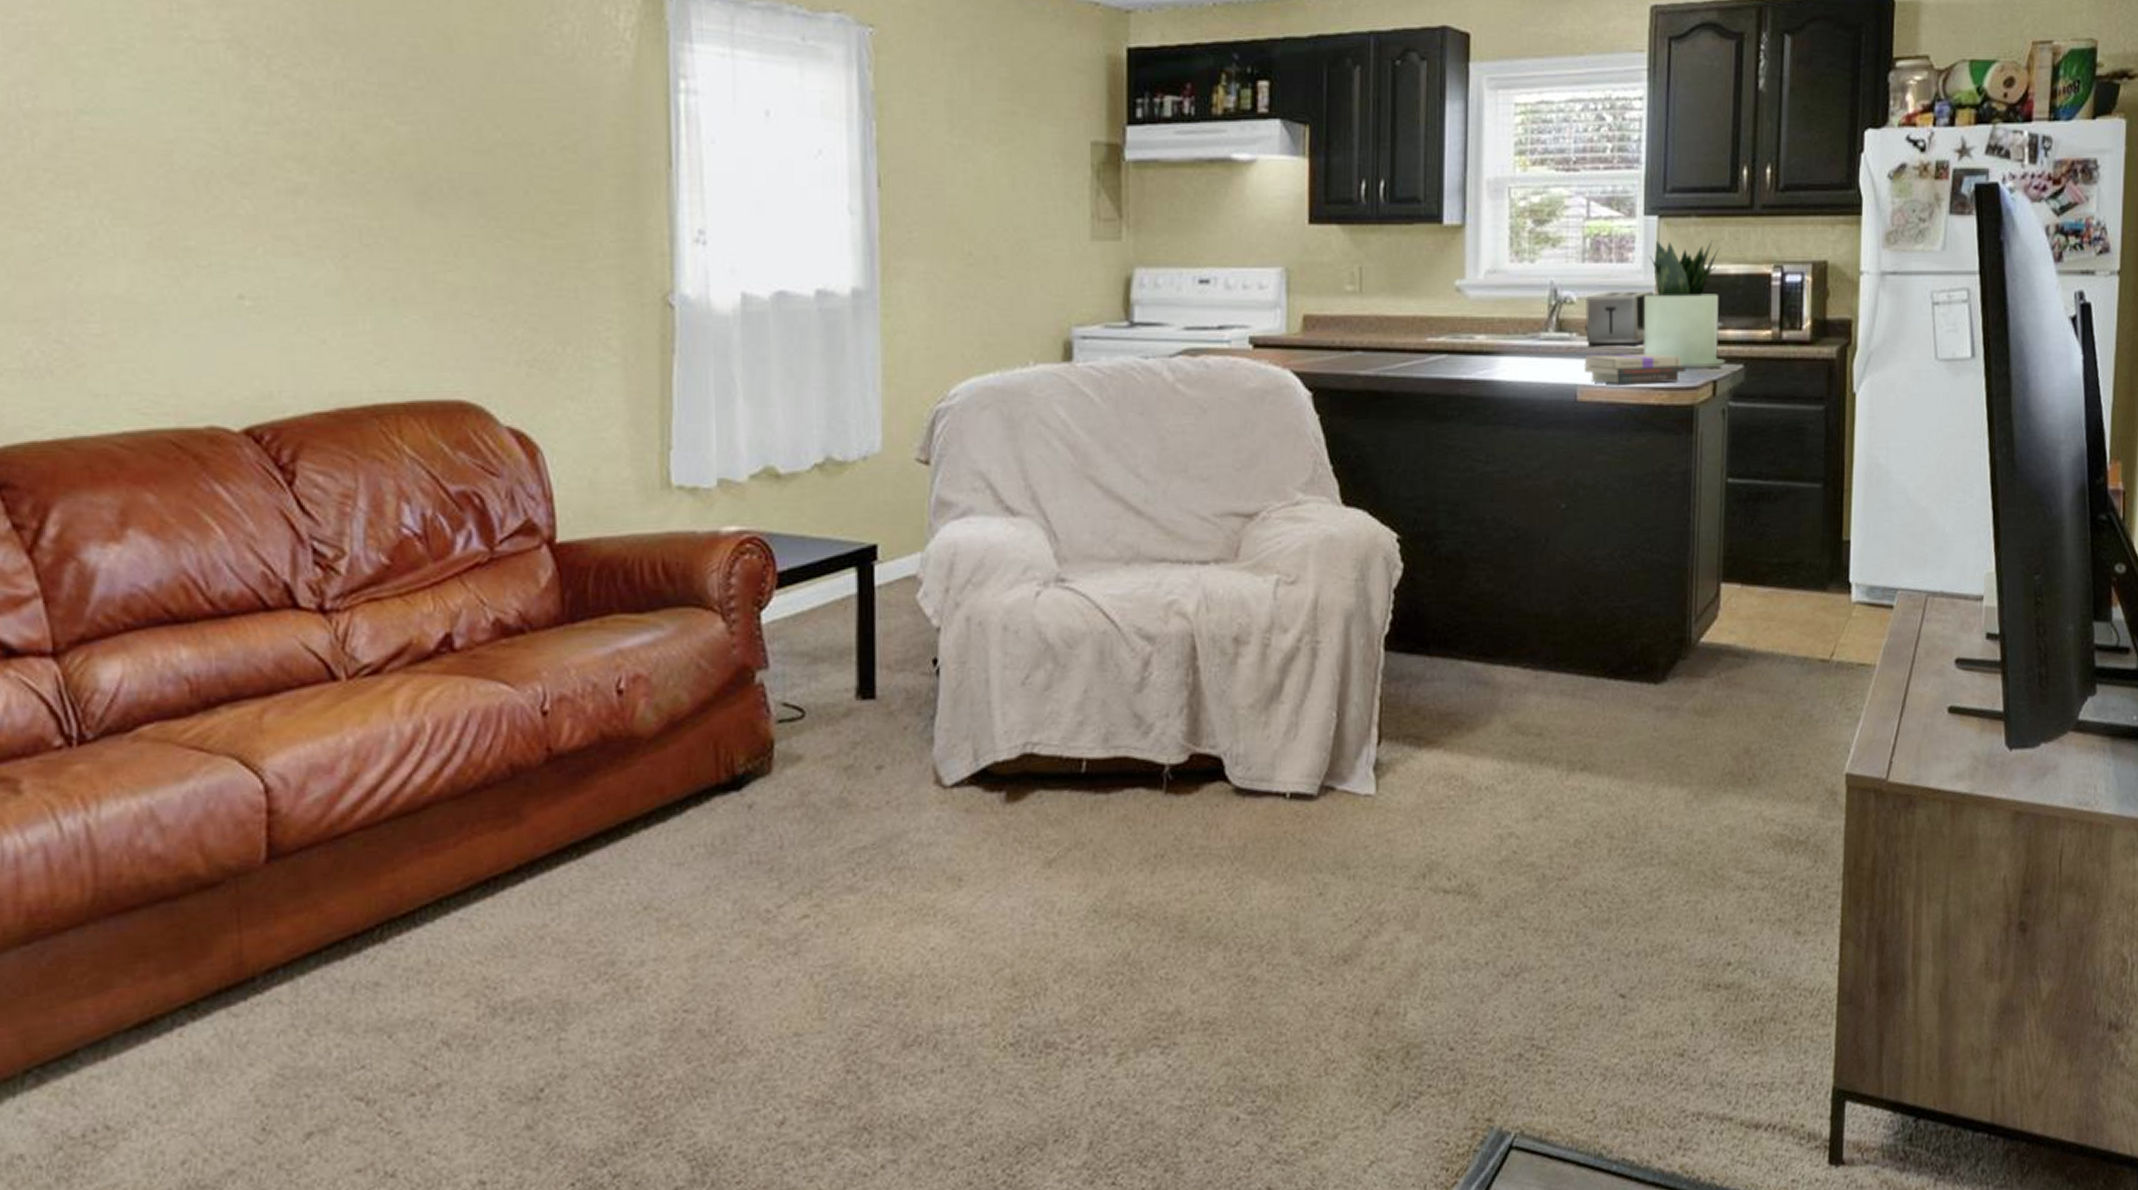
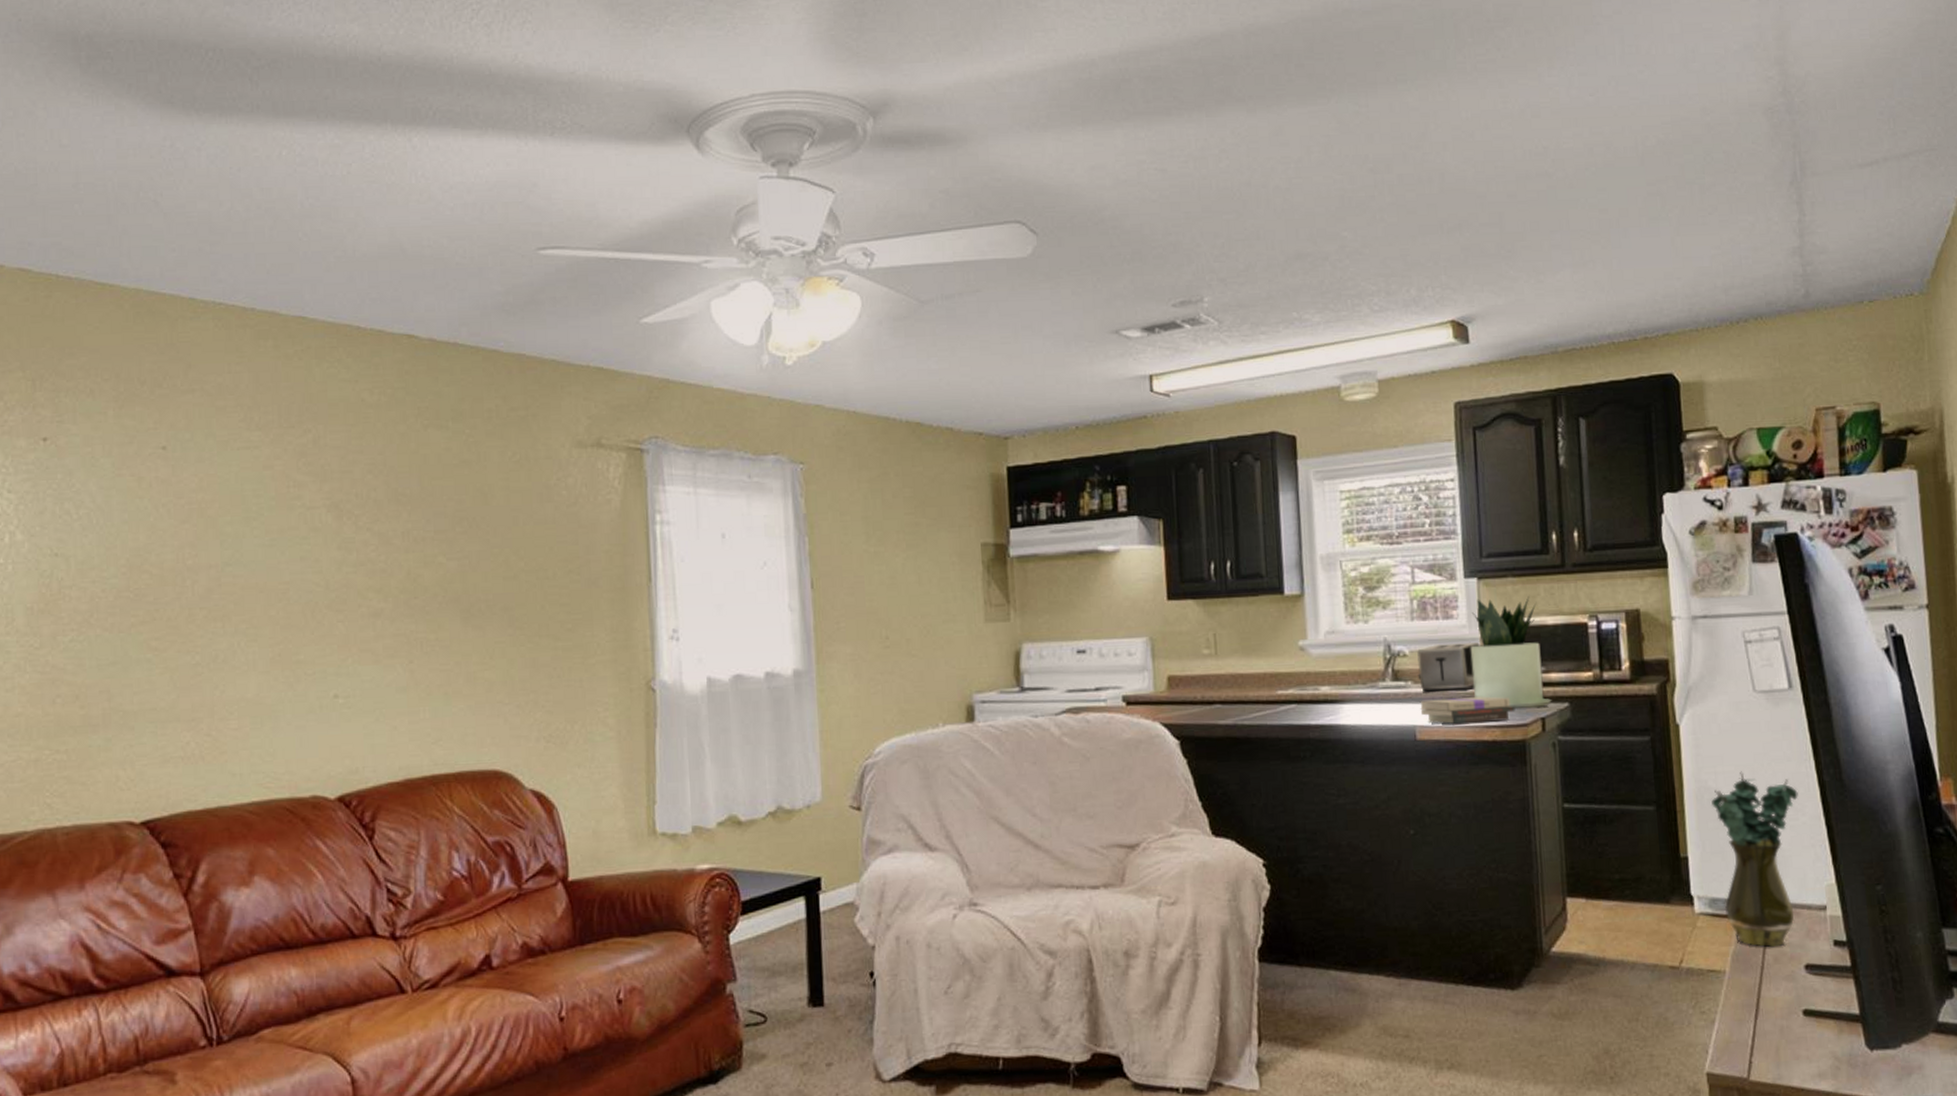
vase: none [1880,447,1968,639] -> present [1711,771,1798,947]

